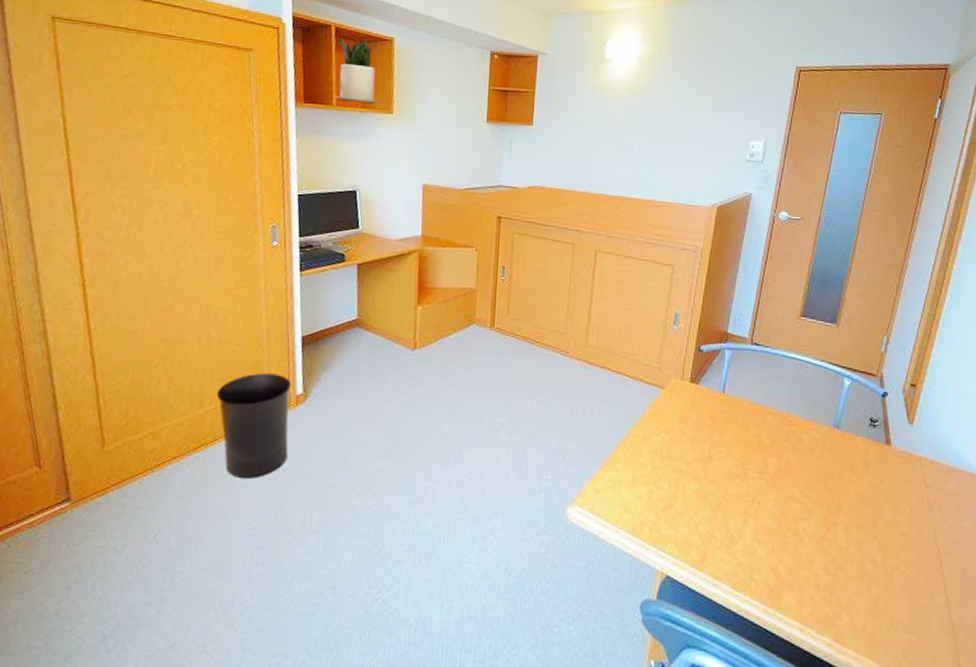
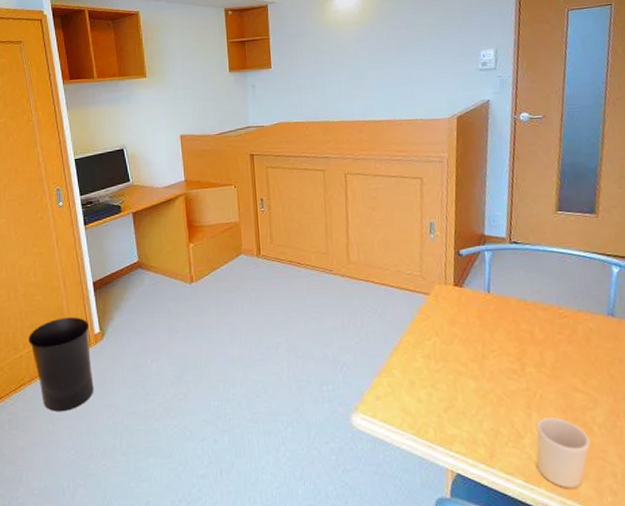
planter: present [336,37,378,104] -> none [93,15,132,74]
mug: none [745,525,799,598] -> present [536,417,590,489]

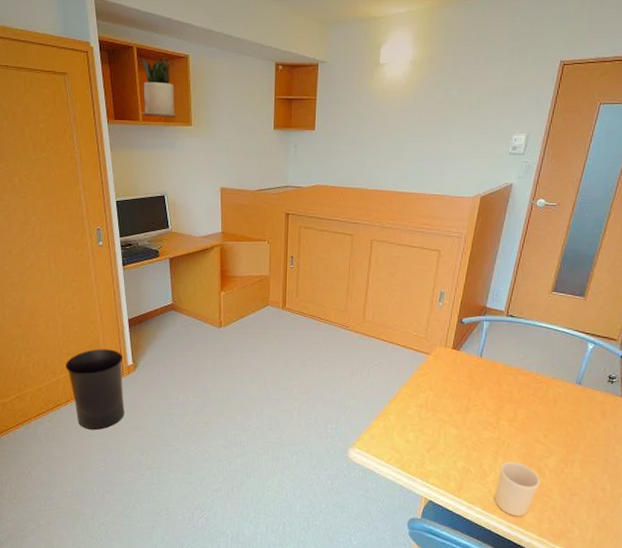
planter: none [93,15,132,74] -> present [141,56,178,118]

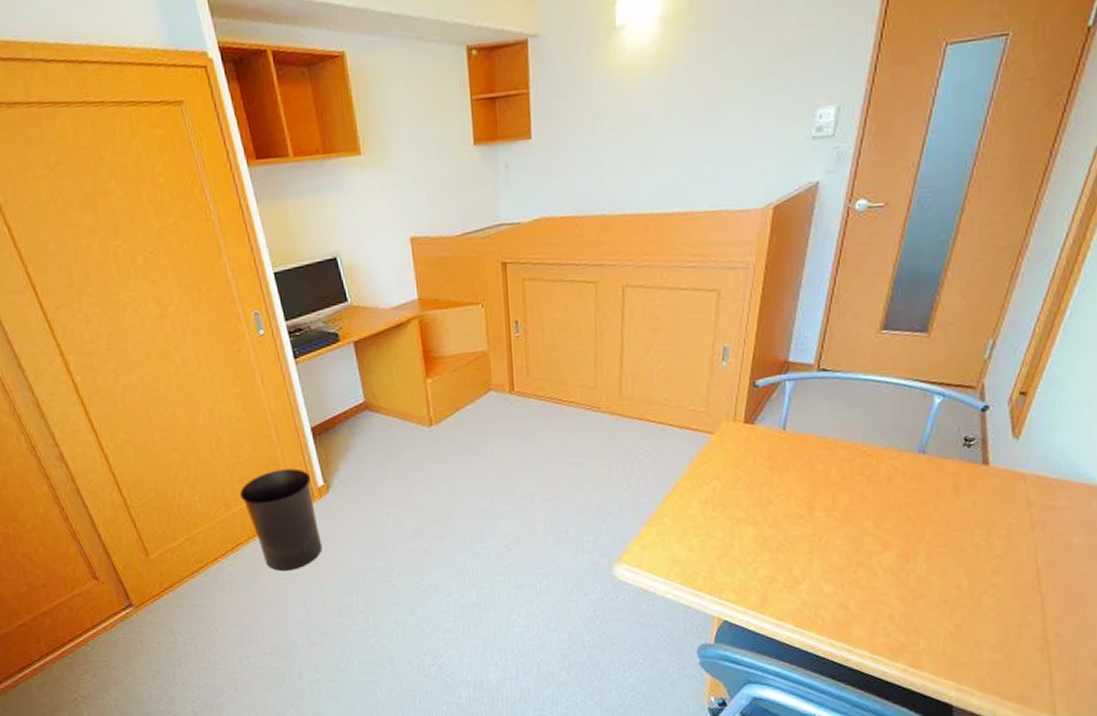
planter: present [141,56,178,118] -> none [280,58,341,150]
mug: present [494,462,540,517] -> none [810,562,872,632]

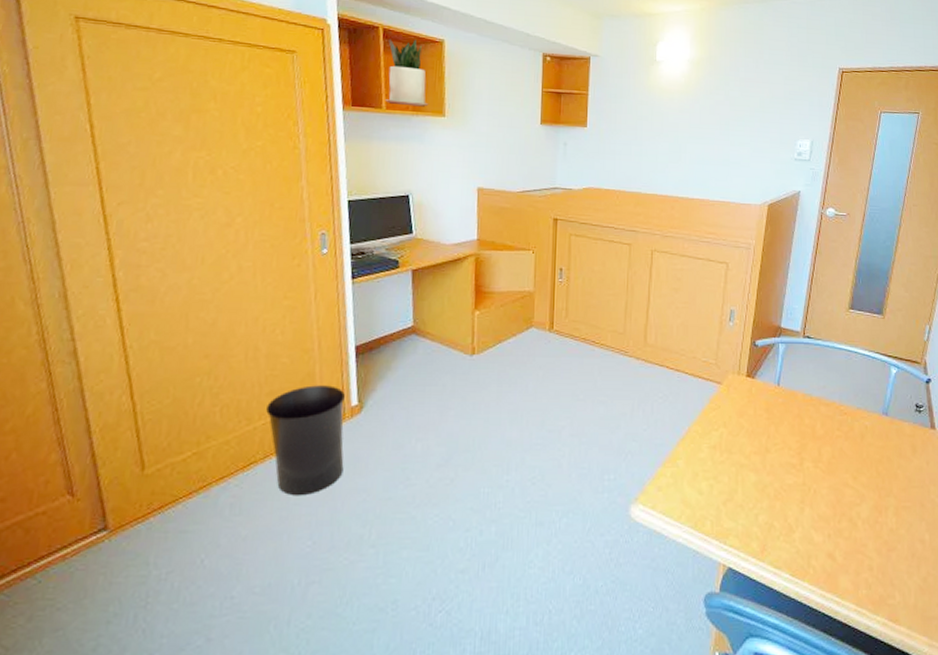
planter: none [280,58,341,150] -> present [385,39,429,107]

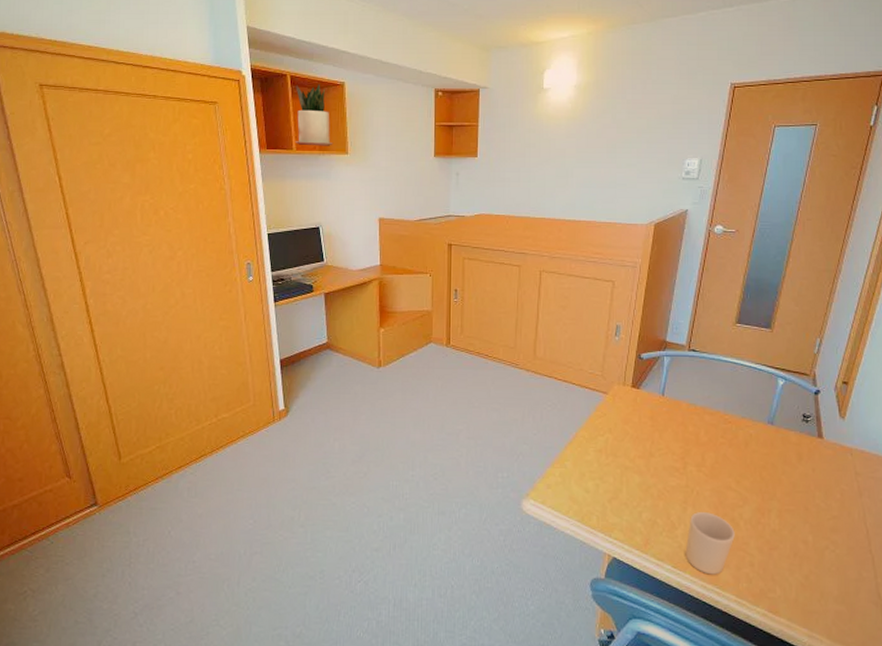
waste bin: present [266,385,345,495] -> none [211,393,275,483]
mug: none [803,512,853,582] -> present [685,512,735,575]

